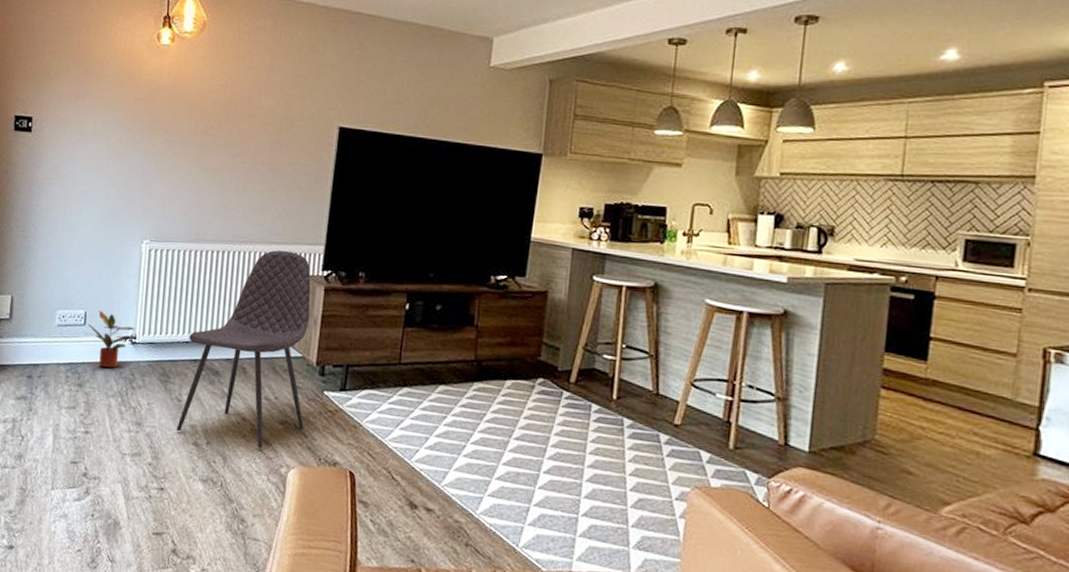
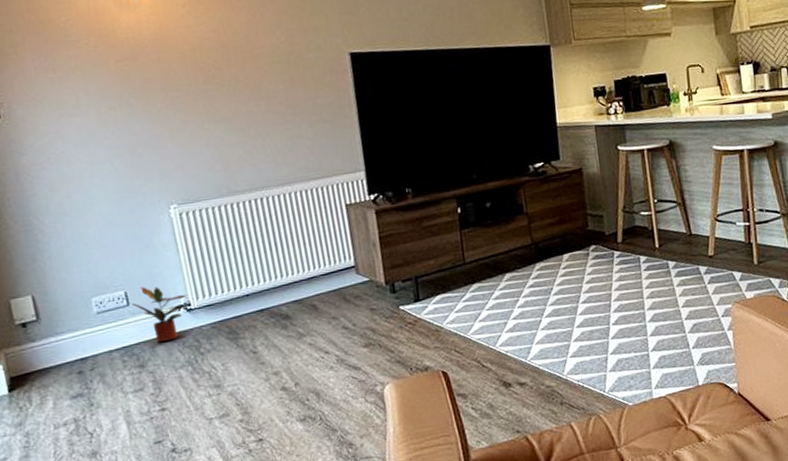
chair: present [176,250,311,449] -> none [248,183,389,382]

